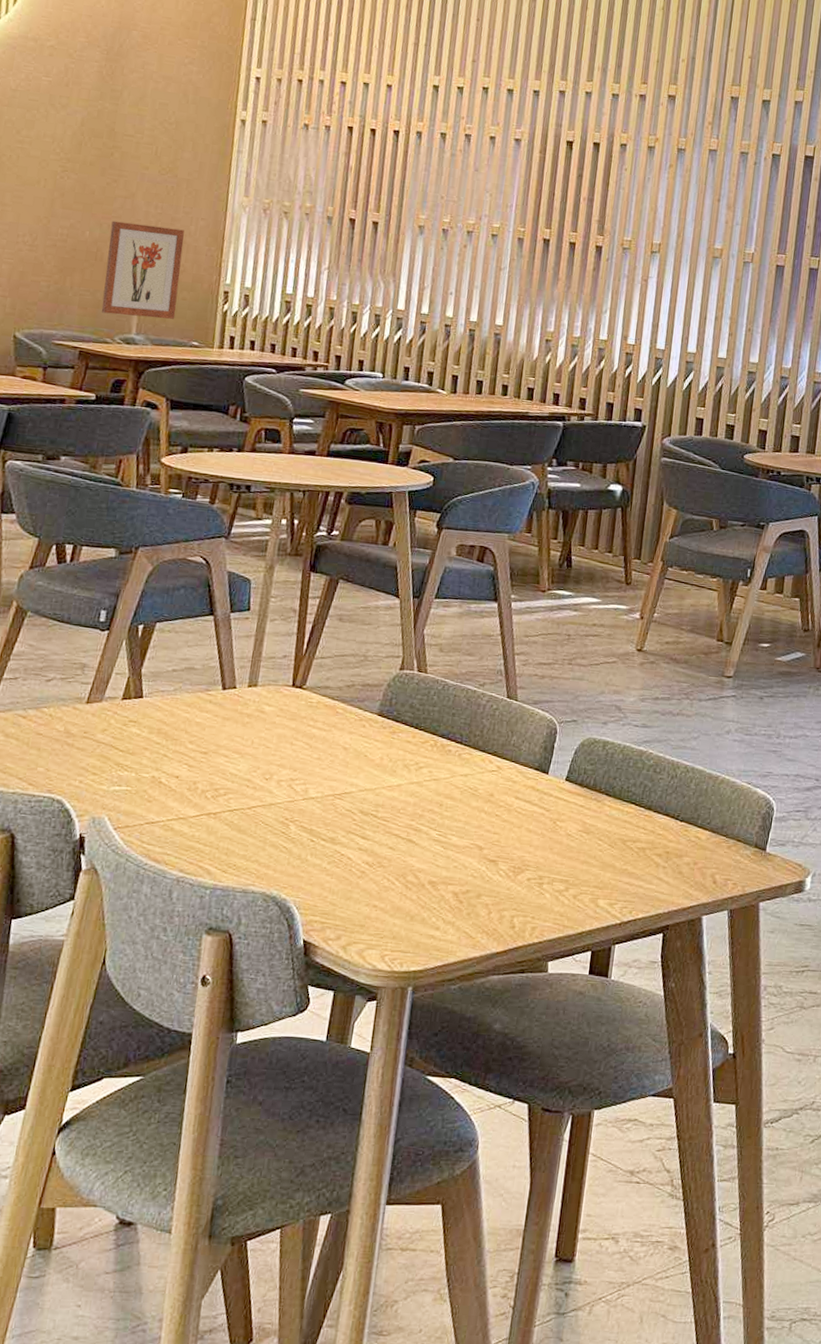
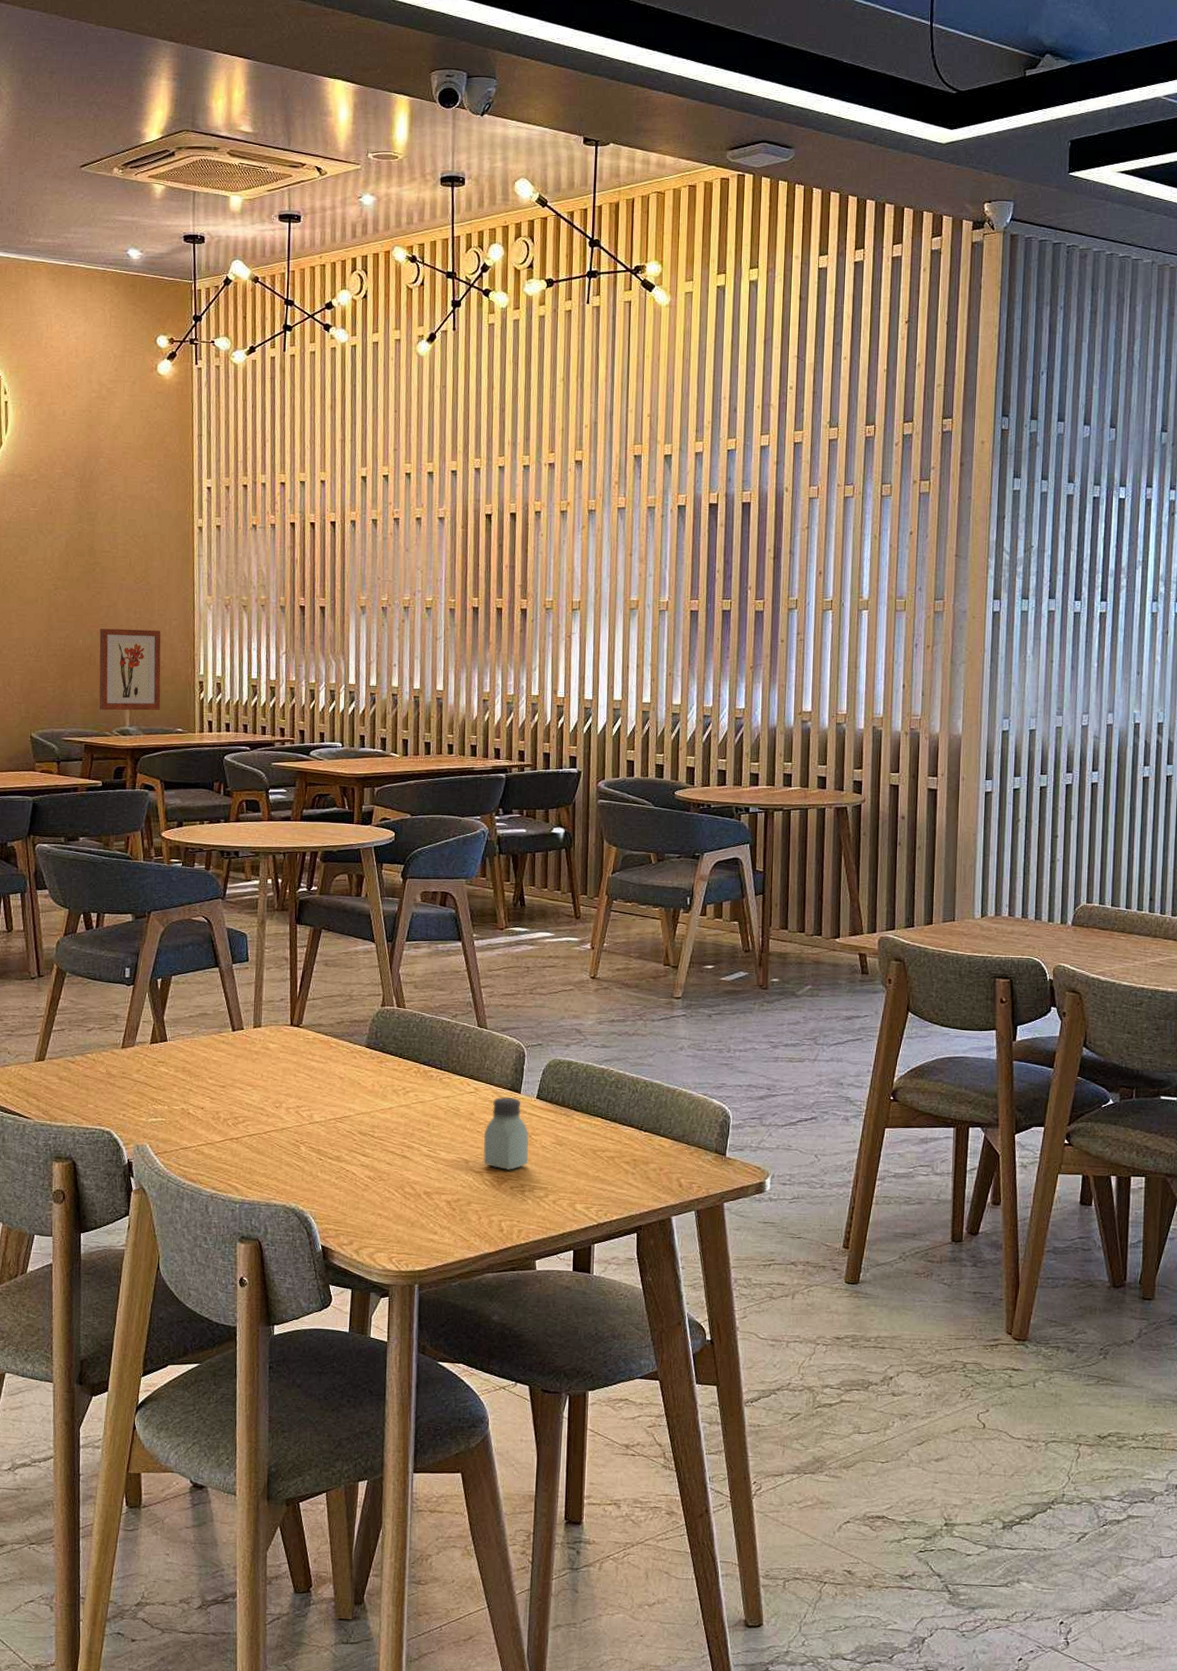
saltshaker: none [499,777,554,860] -> present [483,1097,530,1170]

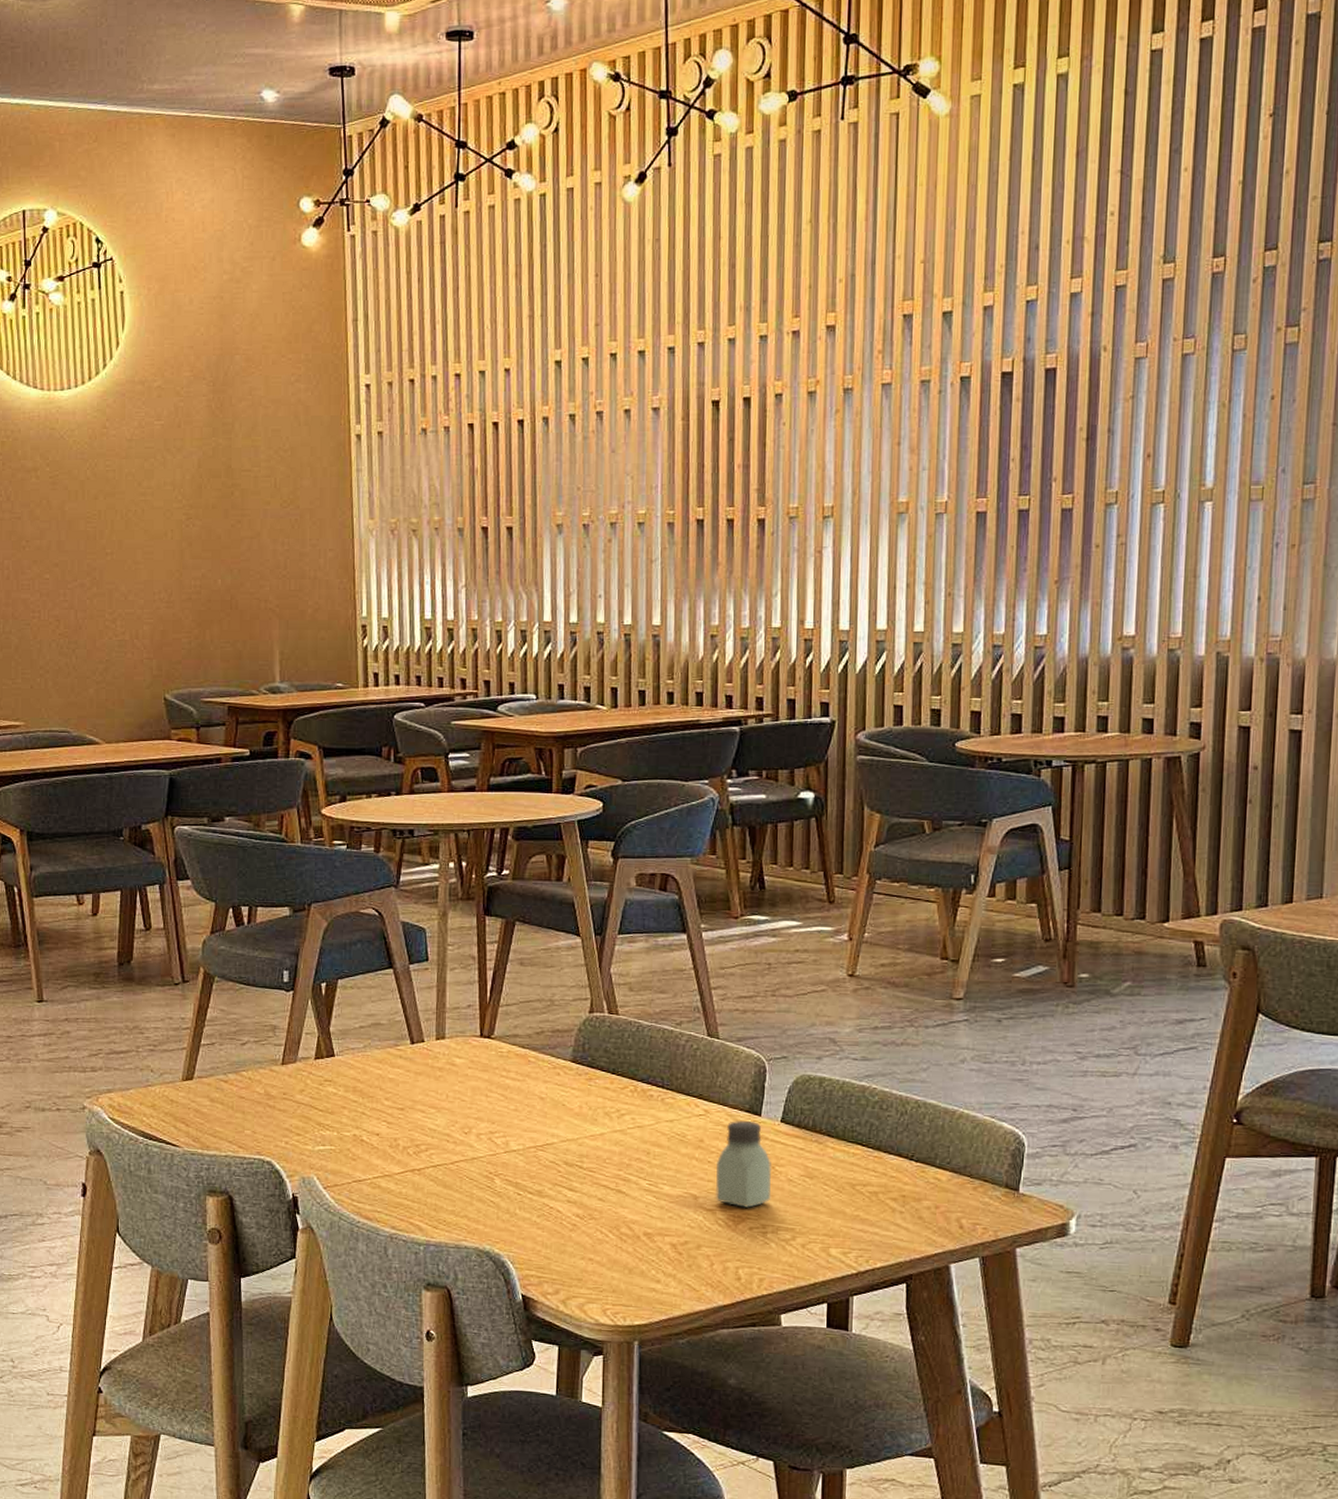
wall art: present [99,628,161,711] -> none [241,564,316,664]

